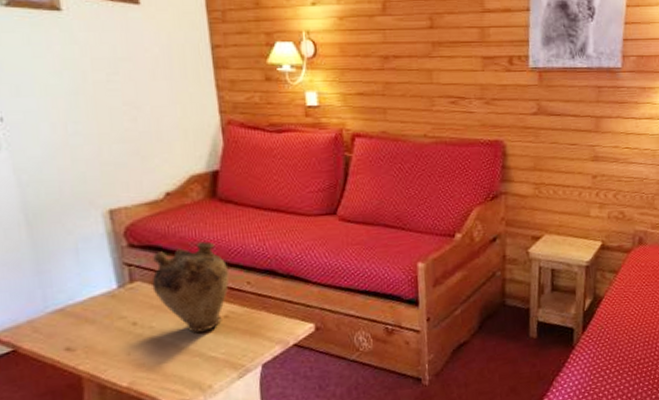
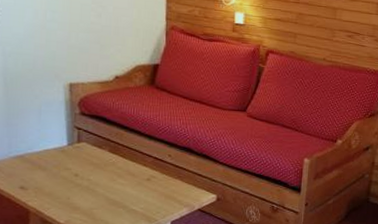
vase: present [152,241,230,333] -> none [94,118,156,189]

